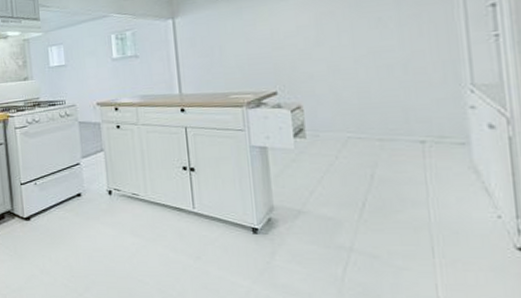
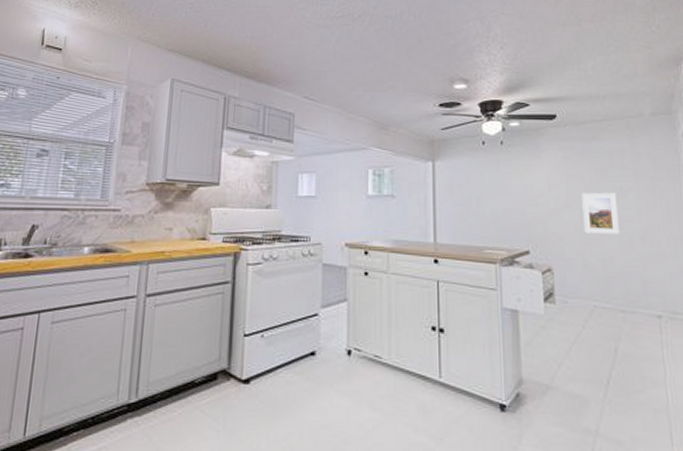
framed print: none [333,24,379,69] -> present [581,192,621,234]

